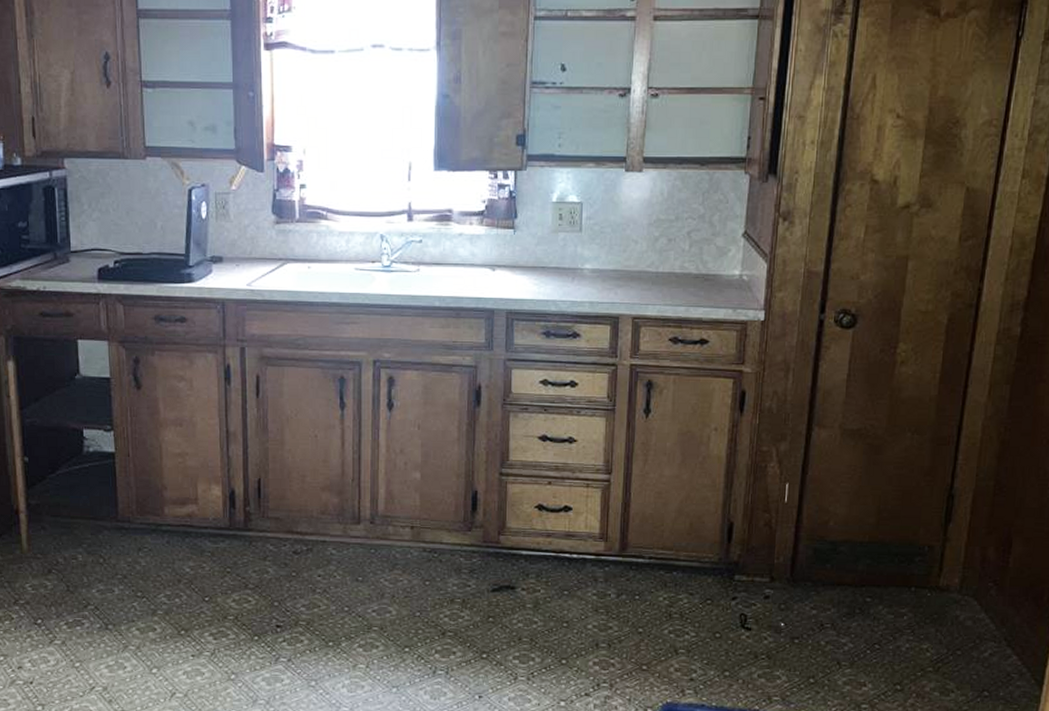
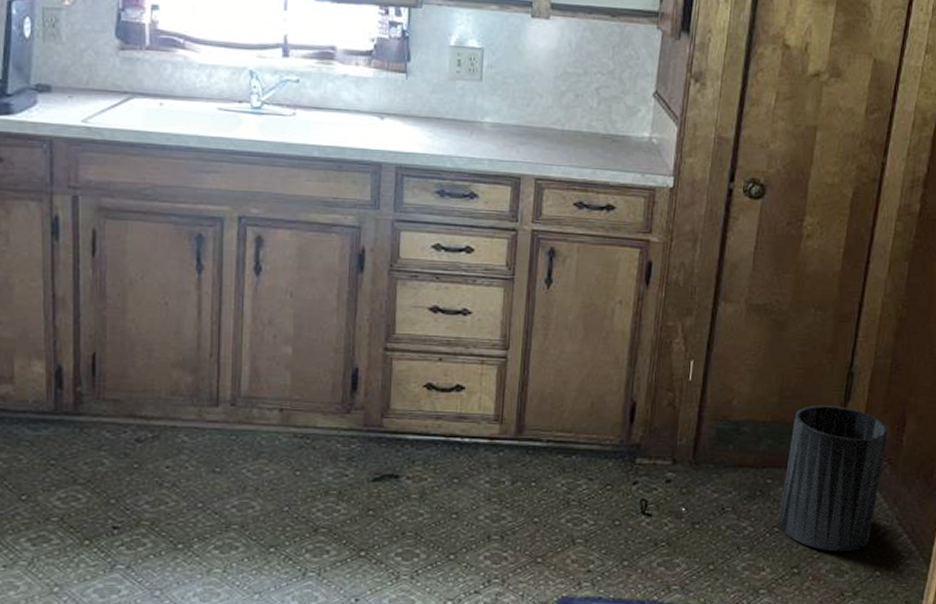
trash can: none [880,526,994,671] -> present [779,405,889,552]

